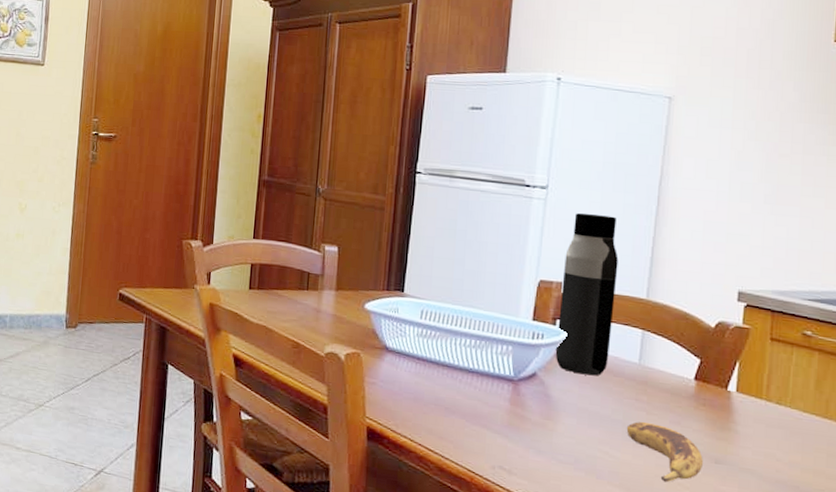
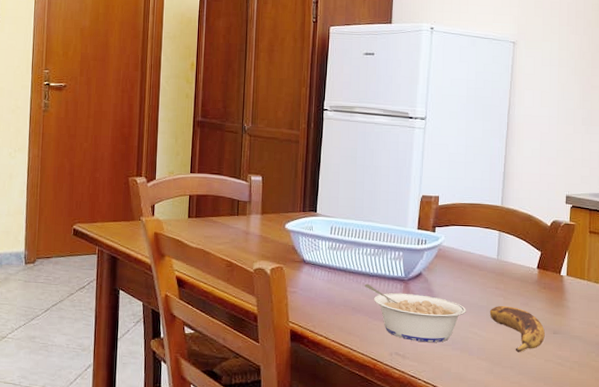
legume: none [461,380,595,460] -> present [364,283,466,343]
water bottle: present [555,213,619,376] -> none [435,138,480,272]

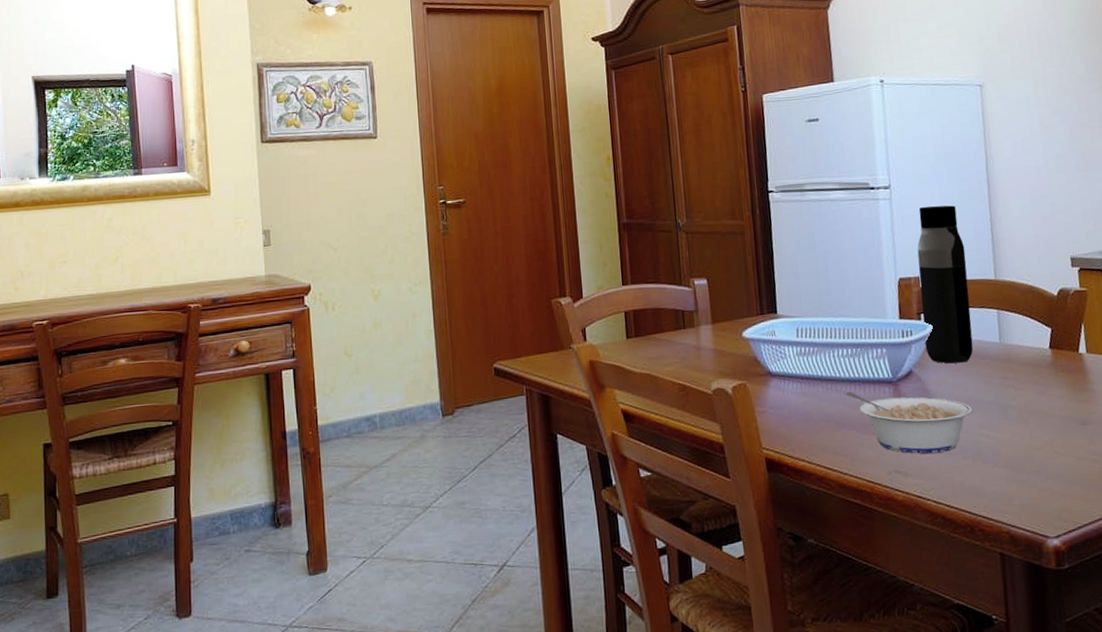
water bottle: none [435,138,480,272] -> present [917,205,974,364]
banana: present [489,305,545,353] -> none [1000,398,1072,453]

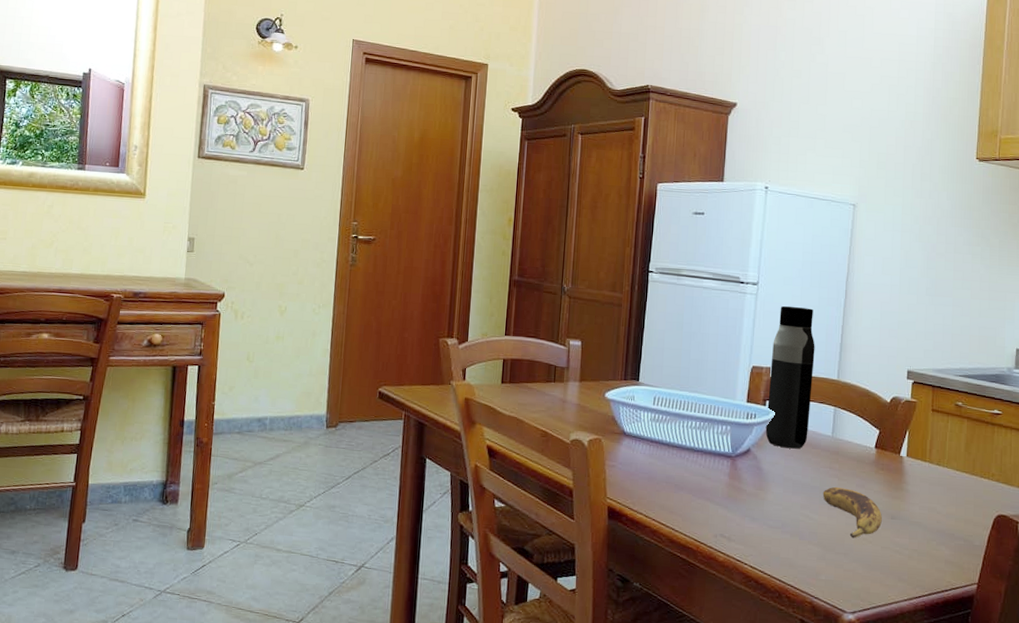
legume: present [846,391,973,454] -> none [688,459,798,525]
banana: none [1000,398,1072,453] -> present [822,486,882,539]

